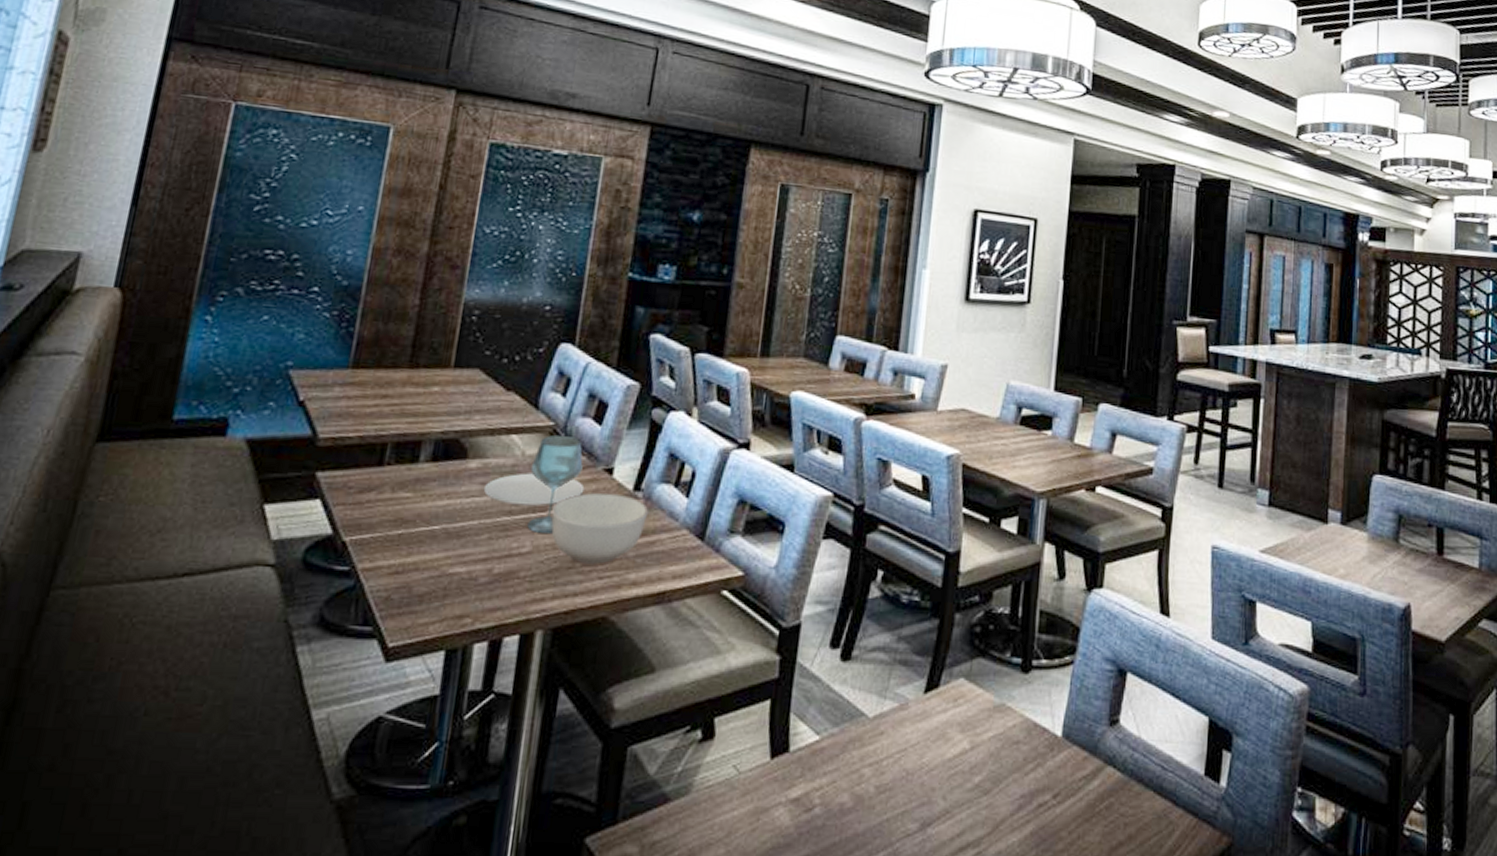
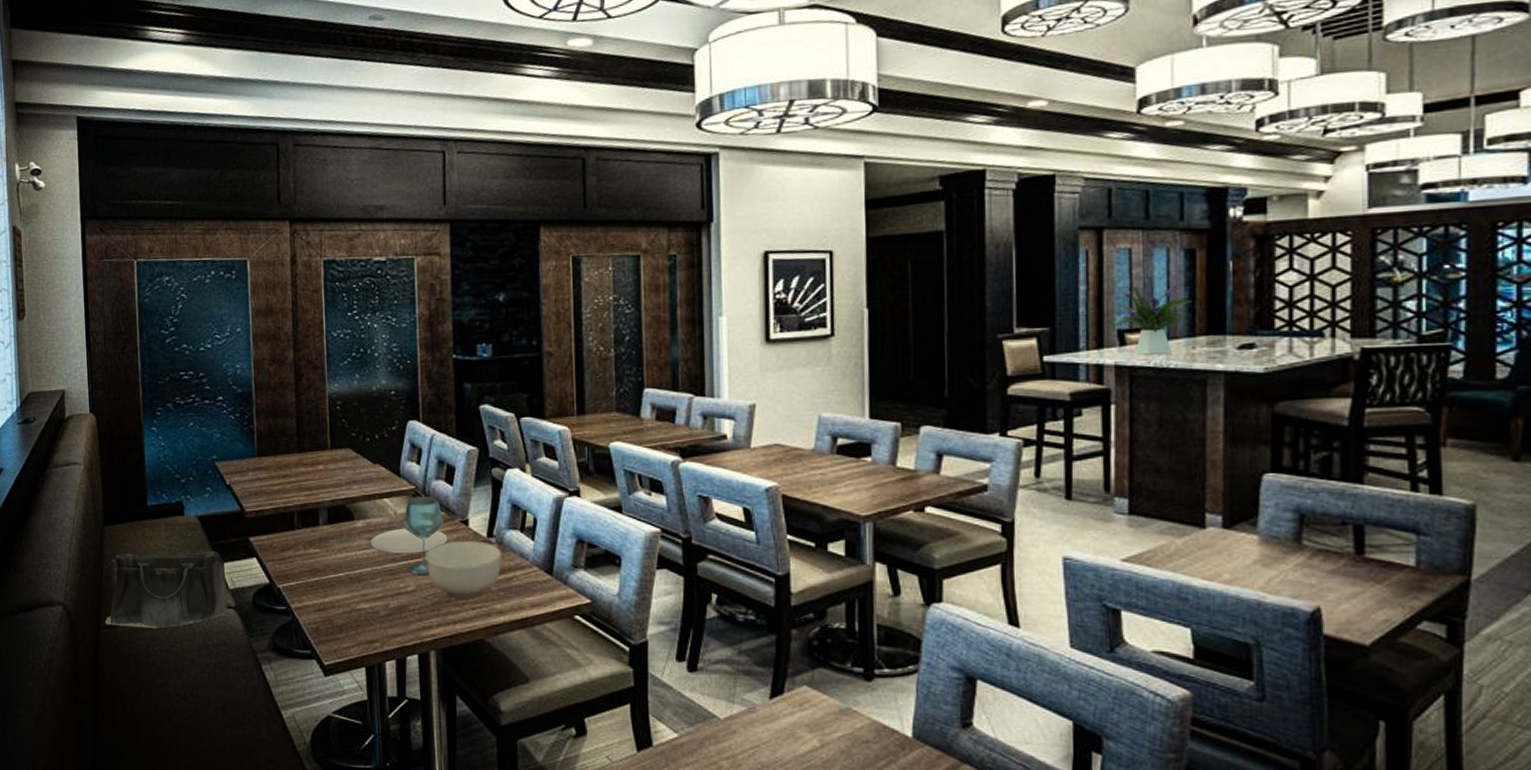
saddlebag: none [61,482,273,592] -> present [105,550,228,629]
flower arrangement: none [1266,291,1328,356] -> present [1111,286,1192,355]

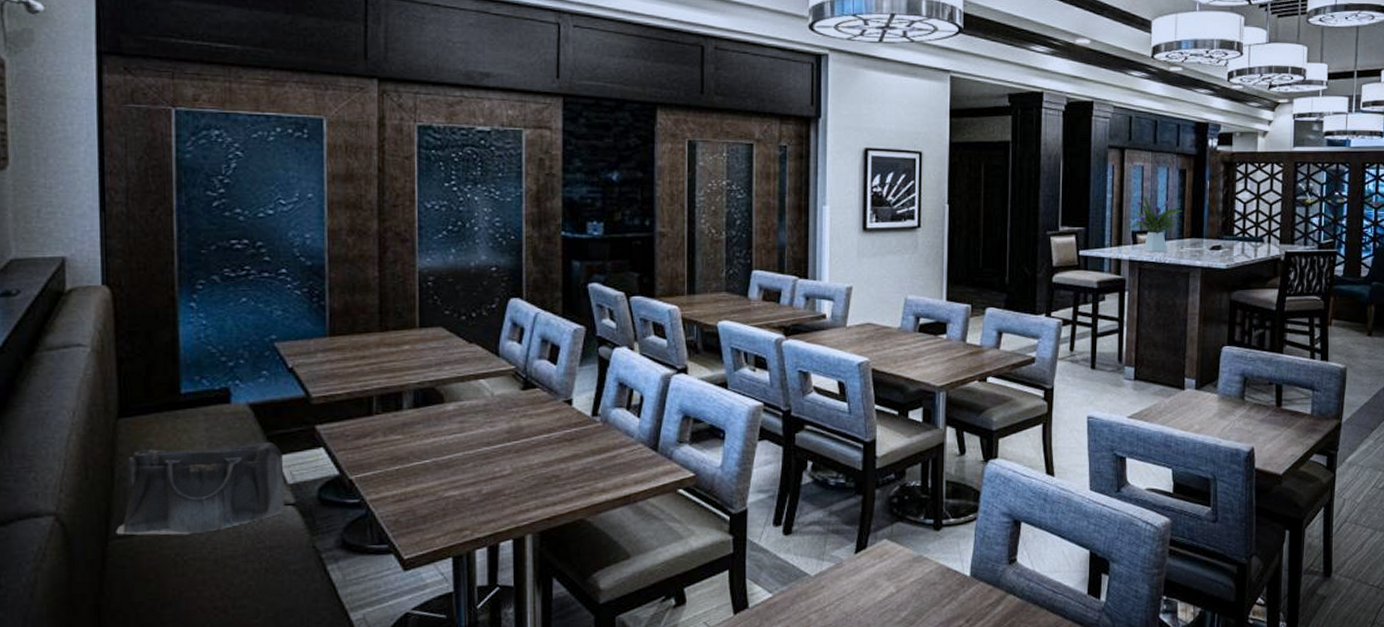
plate: present [370,528,448,554] -> none [462,410,550,437]
wine glass: present [403,496,444,575] -> none [500,376,545,458]
bowl: present [426,540,503,599] -> none [525,420,608,480]

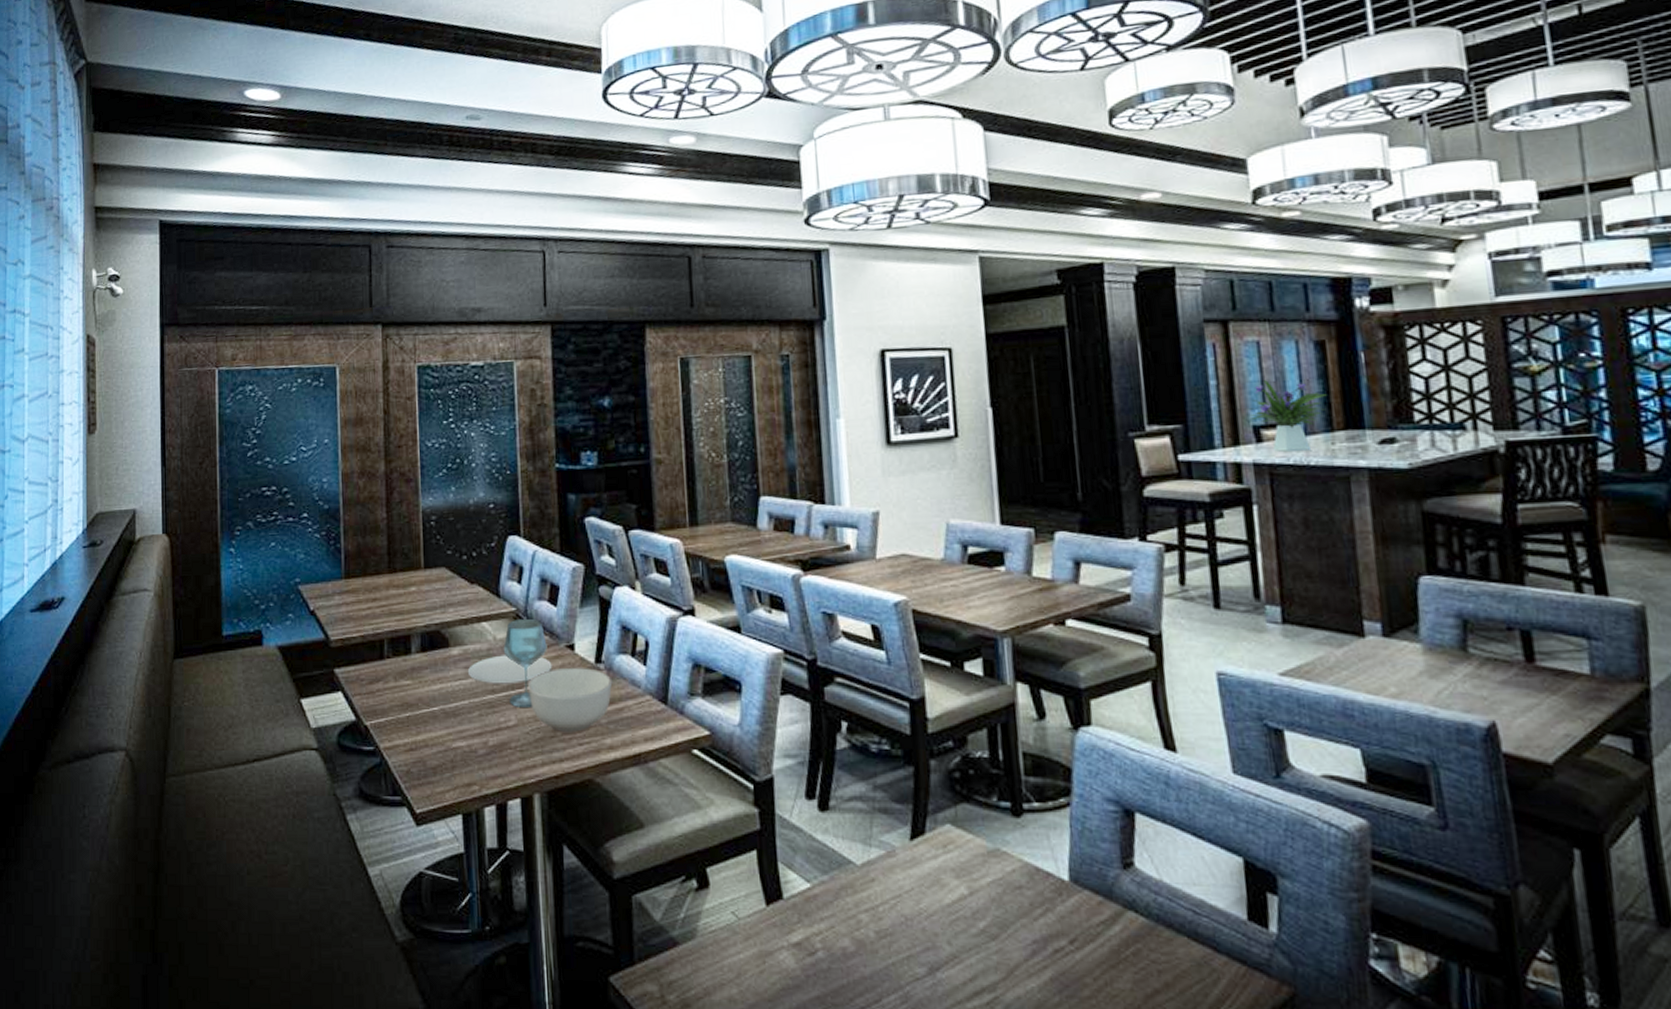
saddlebag: present [116,441,285,536] -> none [172,684,309,776]
plate: none [462,410,550,437] -> present [467,655,552,684]
wine glass: none [500,376,545,458] -> present [503,618,547,707]
bowl: none [525,420,608,480] -> present [528,667,613,733]

